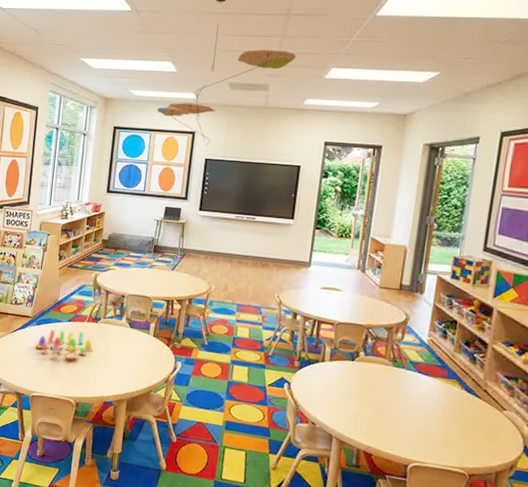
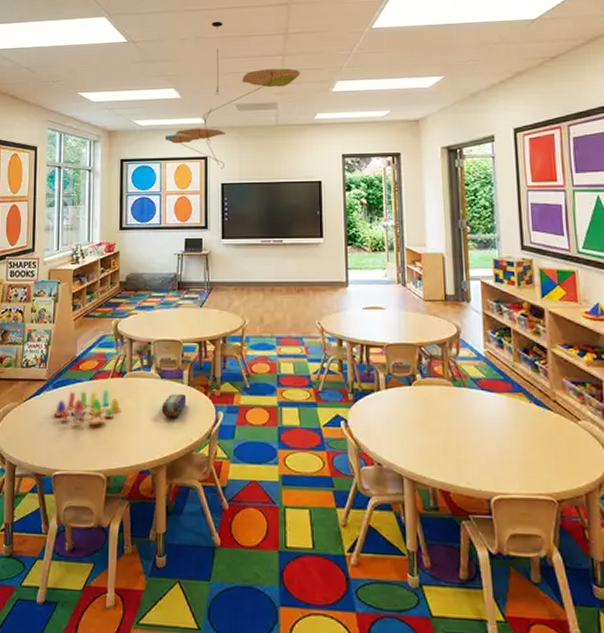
pencil case: none [127,342,151,362] -> present [161,393,187,417]

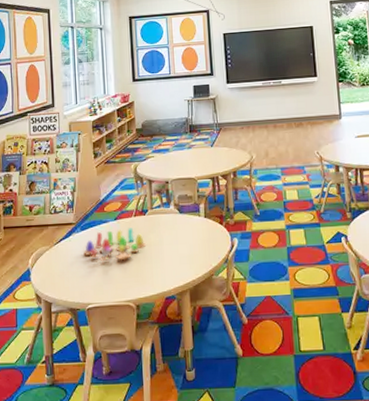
pencil case: present [161,393,187,417] -> none [182,225,204,247]

